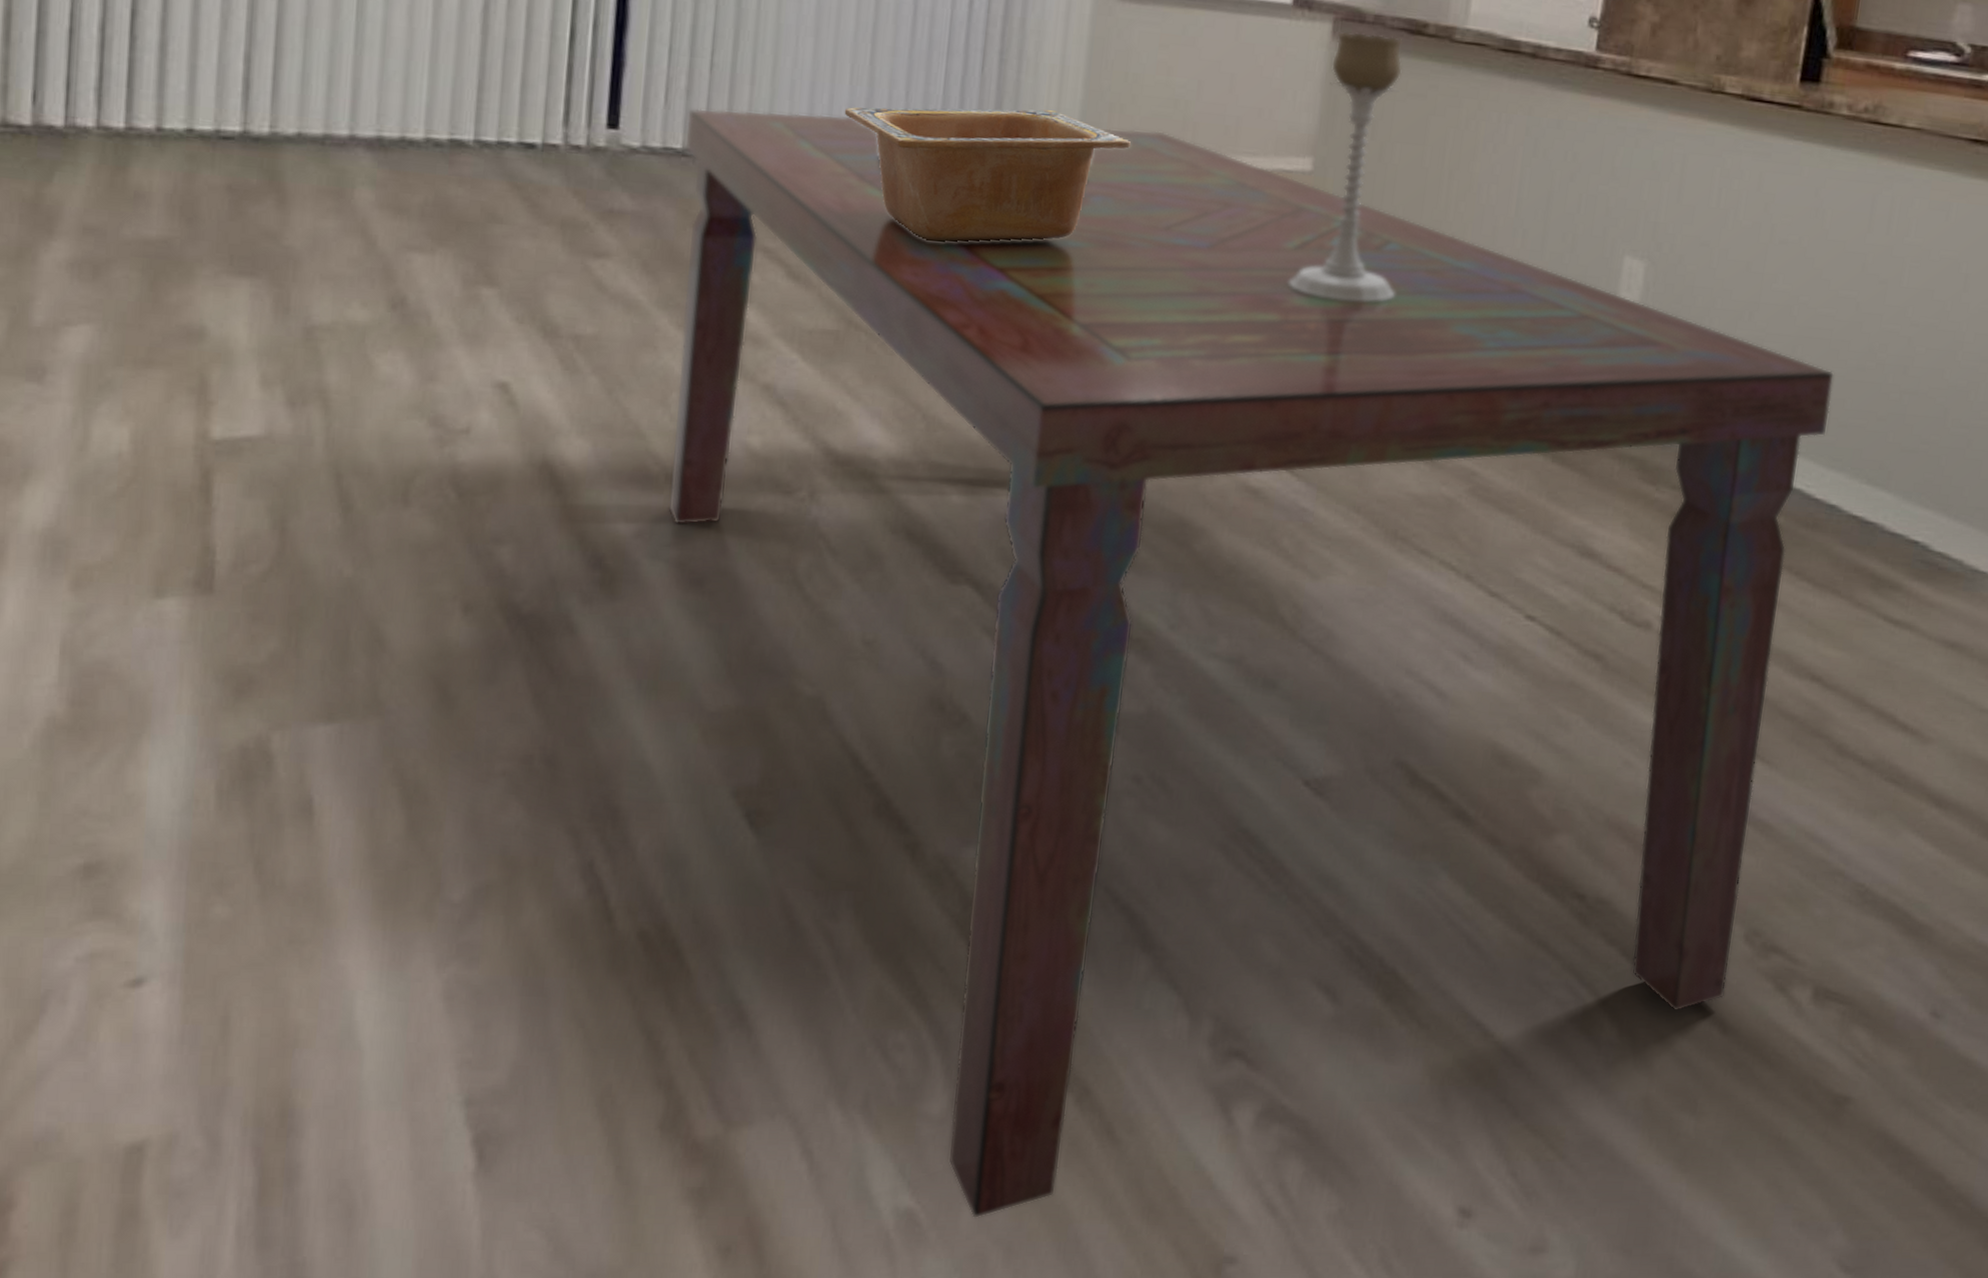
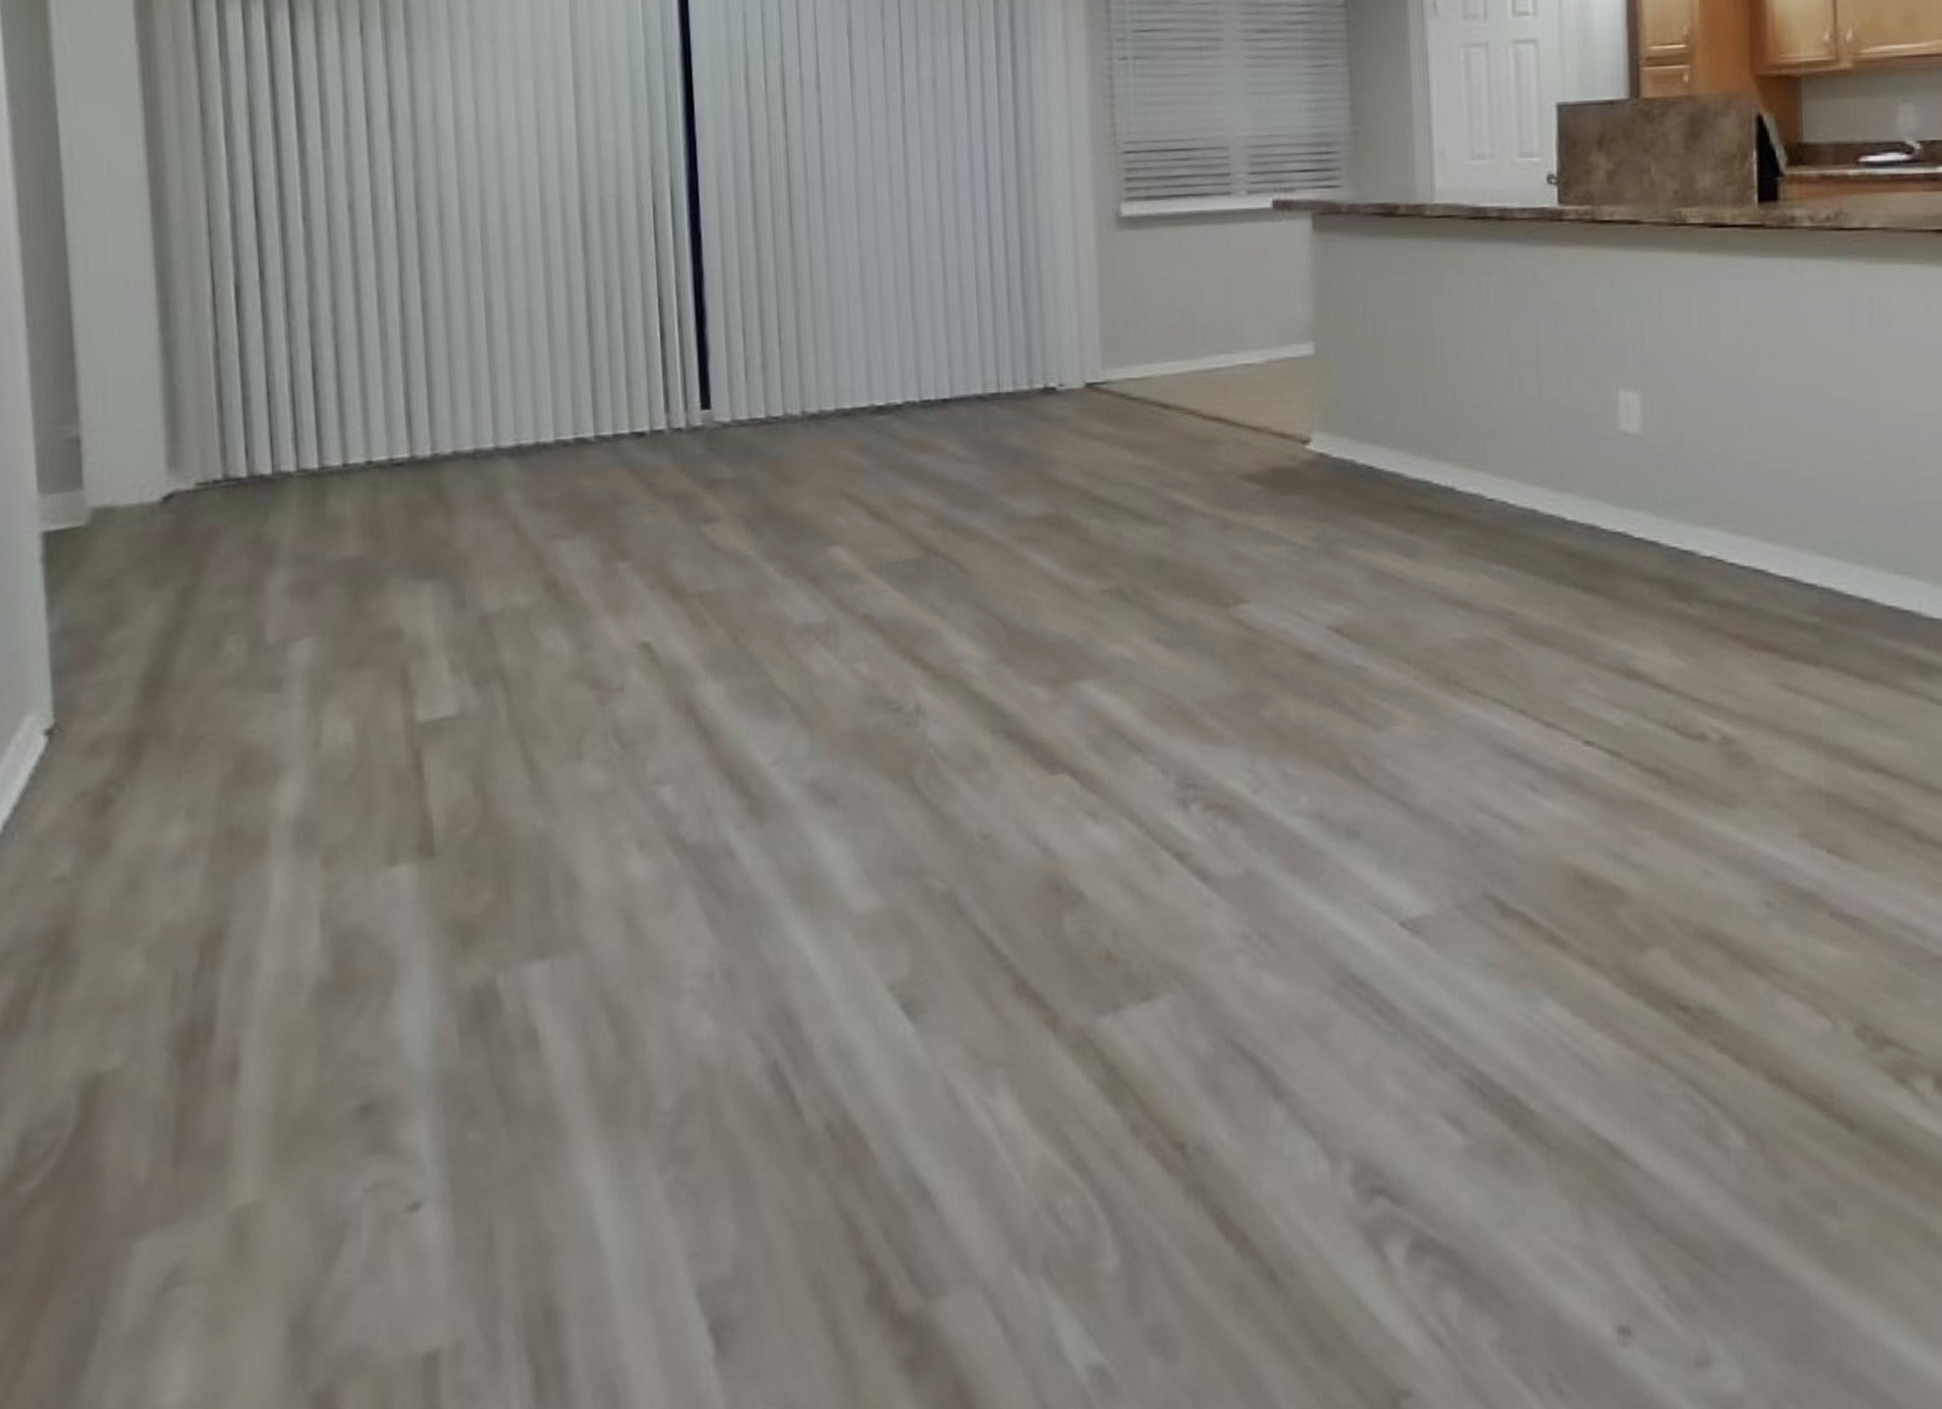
dining table: present [668,108,1835,1218] -> none [765,340,1846,1369]
serving bowl: present [842,107,1131,242] -> none [896,336,1148,467]
candle holder: present [1288,31,1403,303] -> none [1309,221,1409,470]

